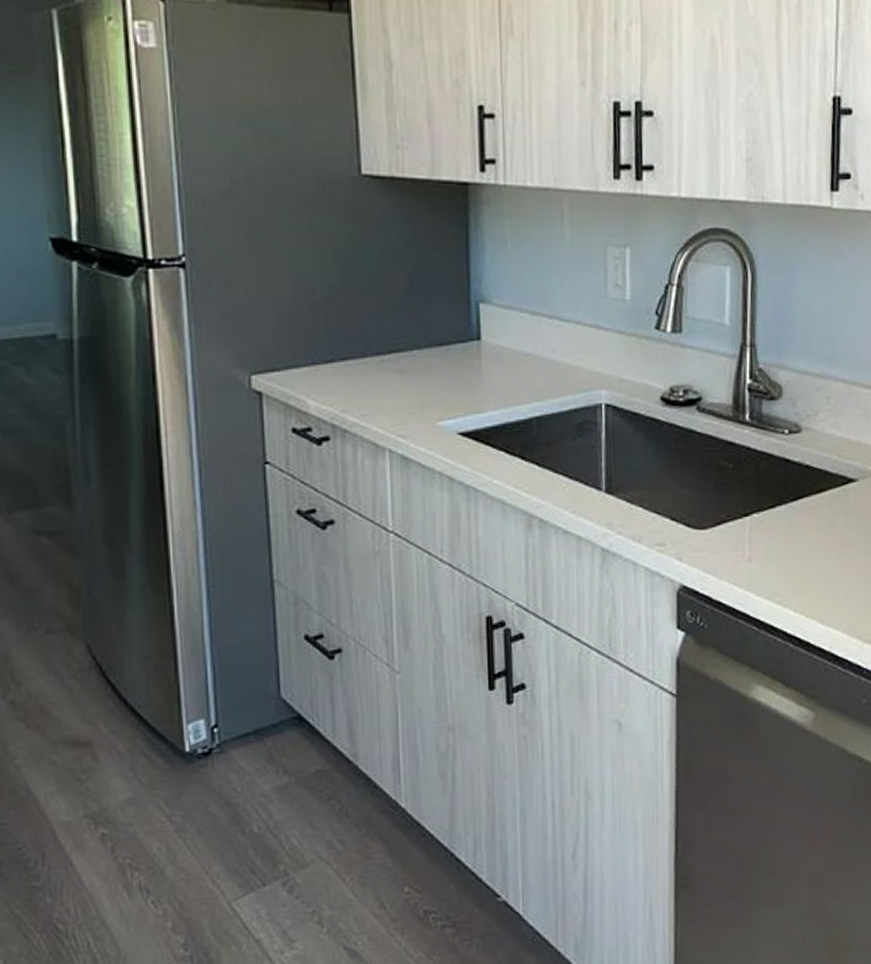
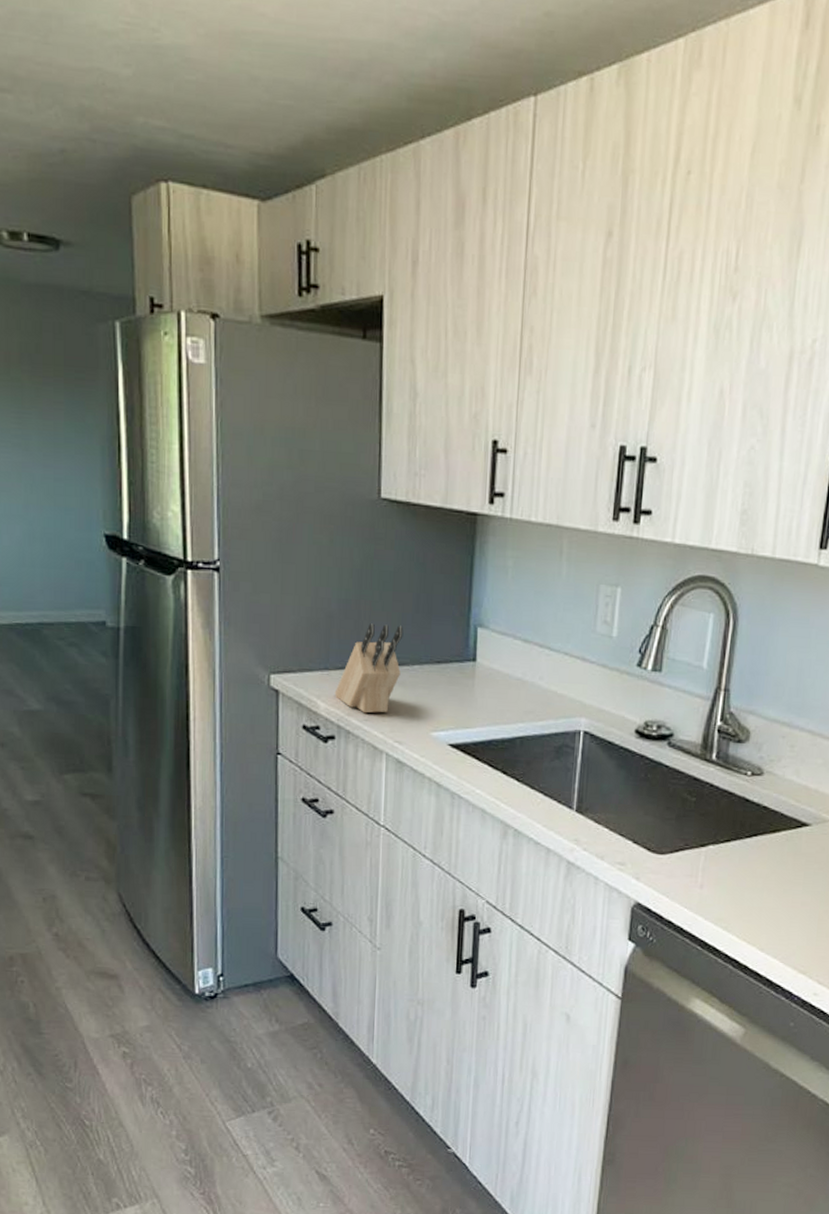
knife block: none [325,308,398,409] -> present [334,623,404,714]

